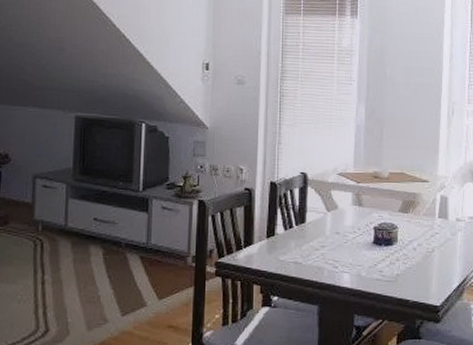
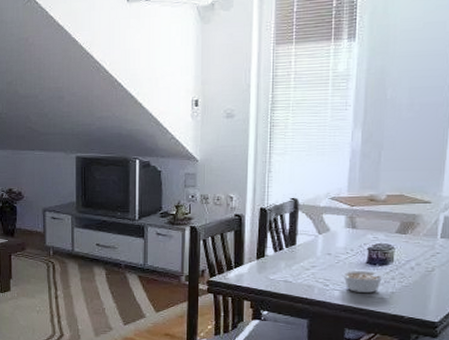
legume: none [350,249,394,275] -> present [342,269,389,293]

